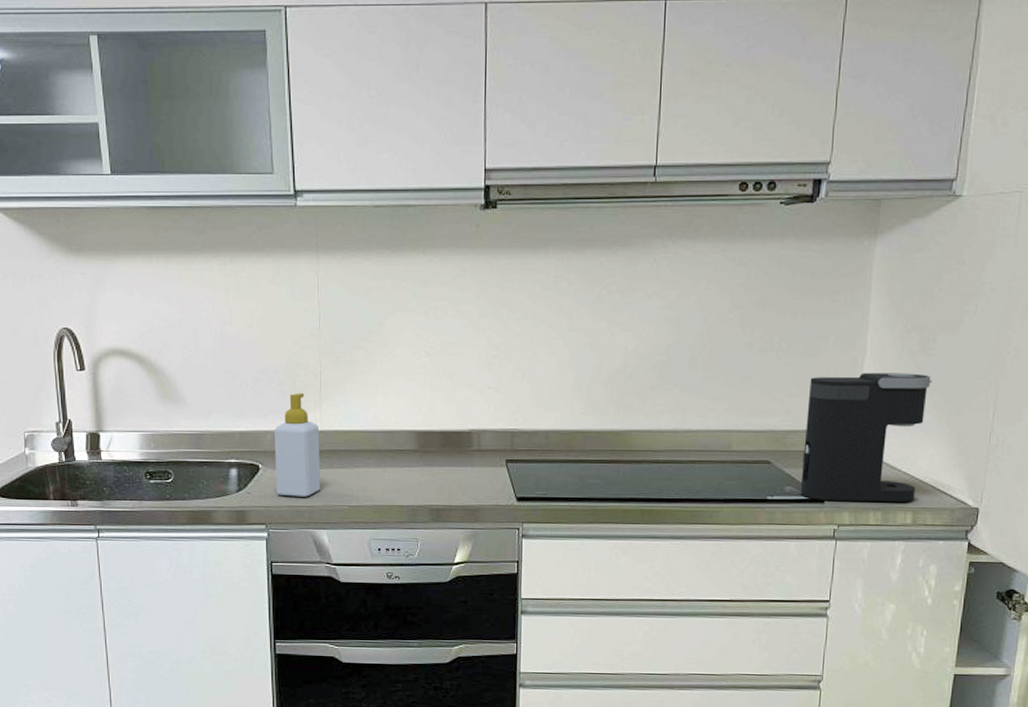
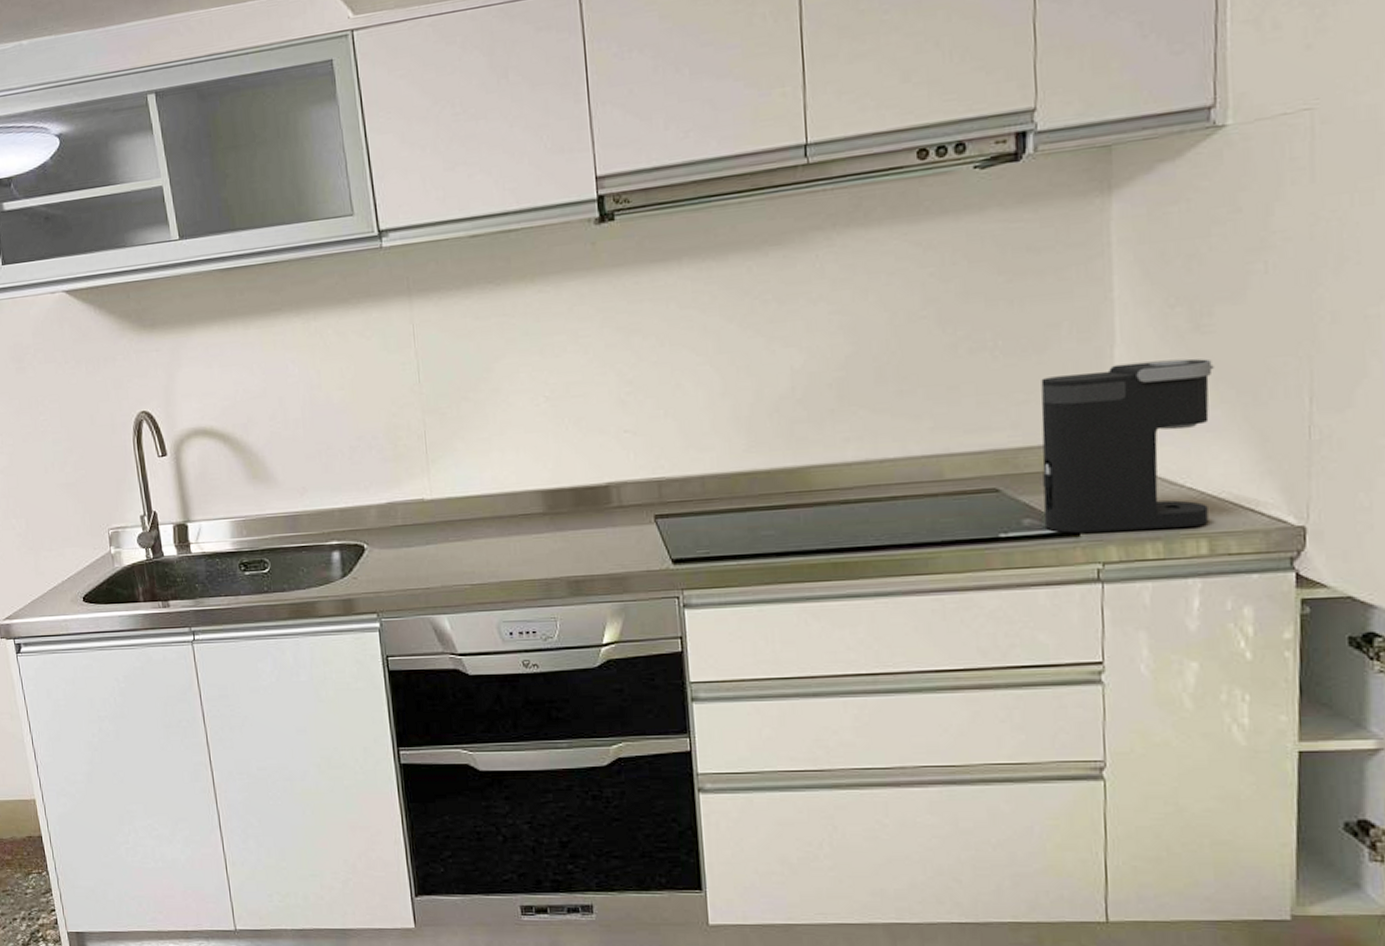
soap bottle: present [274,393,321,497] -> none [378,458,437,579]

